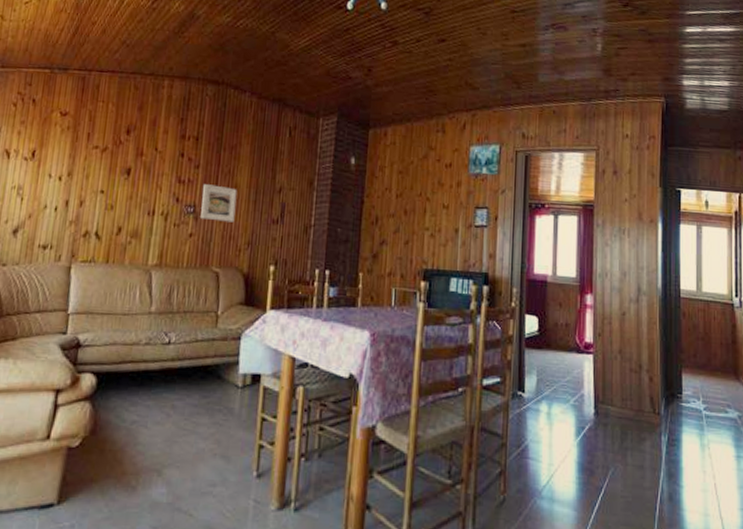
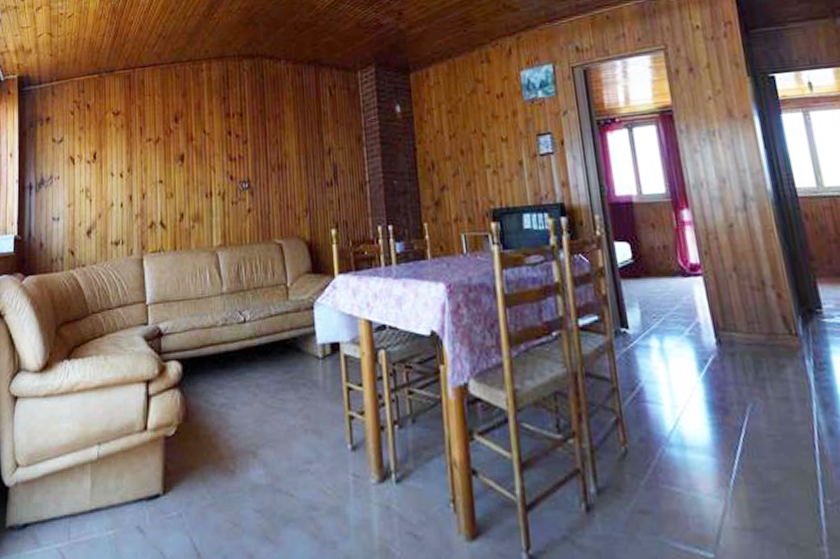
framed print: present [200,184,237,223] -> none [254,157,289,193]

